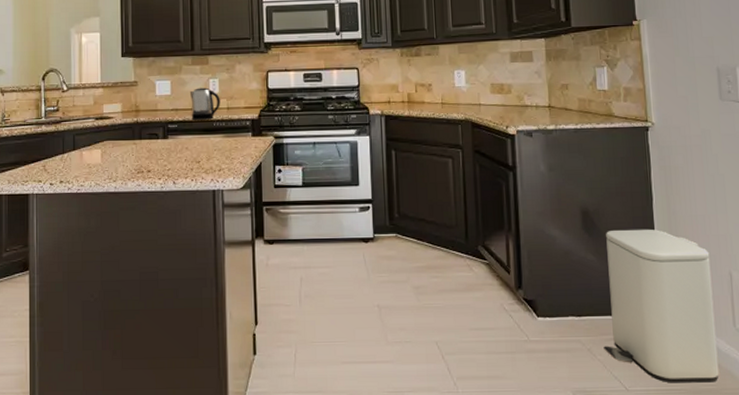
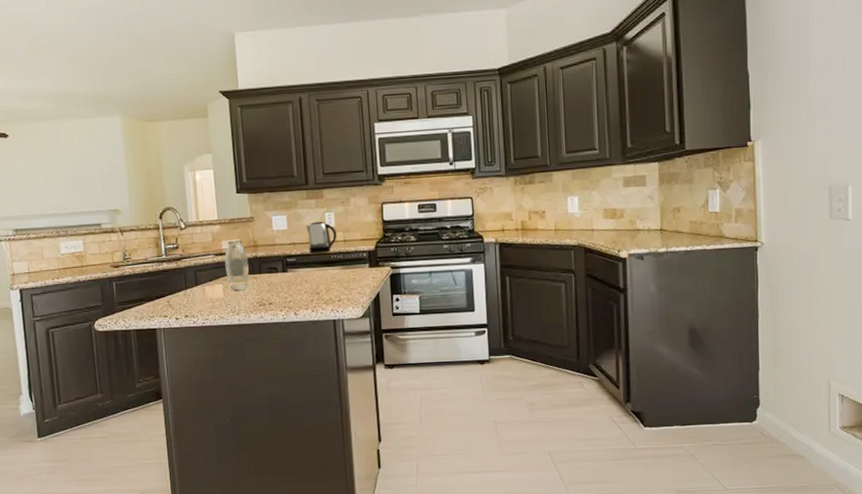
vase: none [105,105,129,157] -> present [224,240,249,291]
pedal bin: present [604,229,719,383] -> none [706,343,812,482]

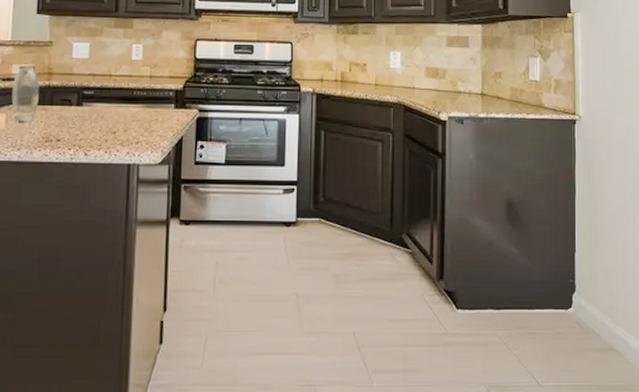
kettle: present [306,221,337,255] -> none [109,53,143,89]

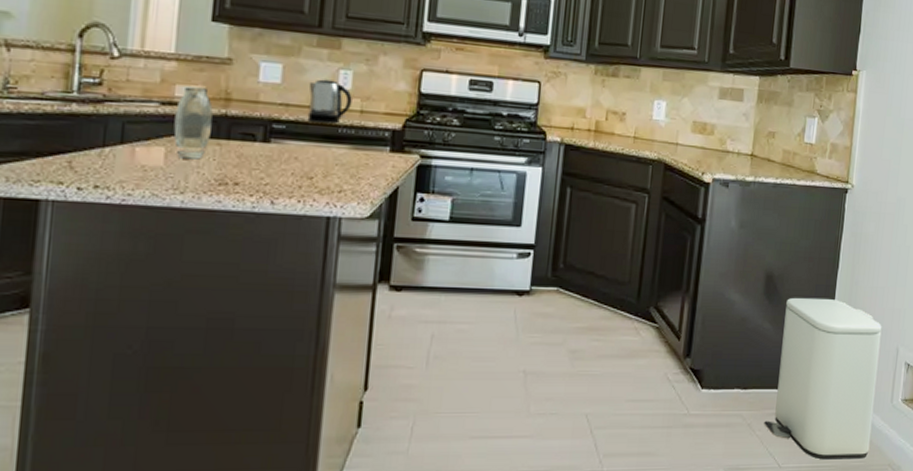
kettle: none [109,53,143,89] -> present [307,79,352,125]
pedal bin: none [520,222,628,379] -> present [764,297,882,460]

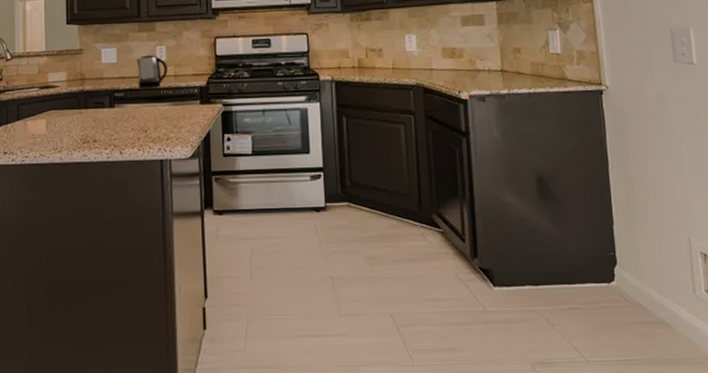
vase: present [173,86,213,160] -> none [50,73,74,126]
pedal bin: present [764,297,882,460] -> none [561,194,680,353]

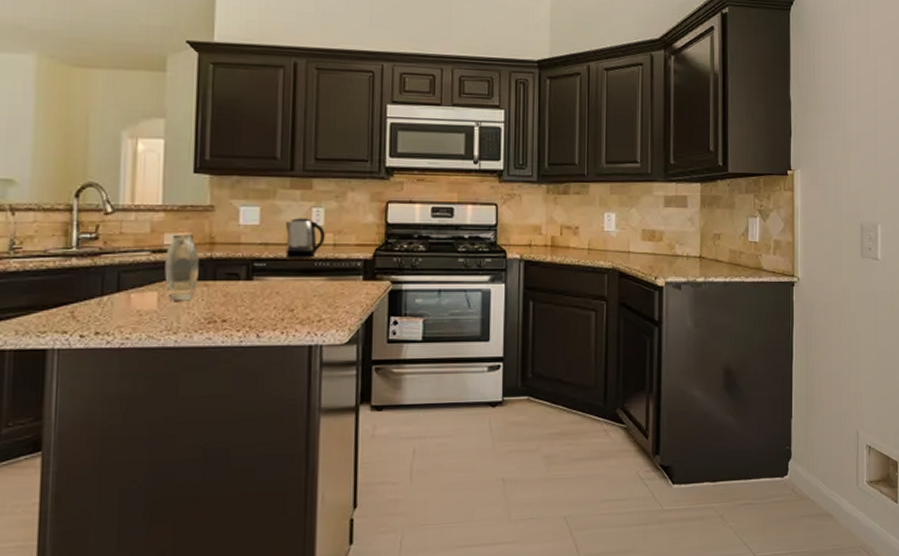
vase: none [50,73,74,126] -> present [164,234,199,301]

